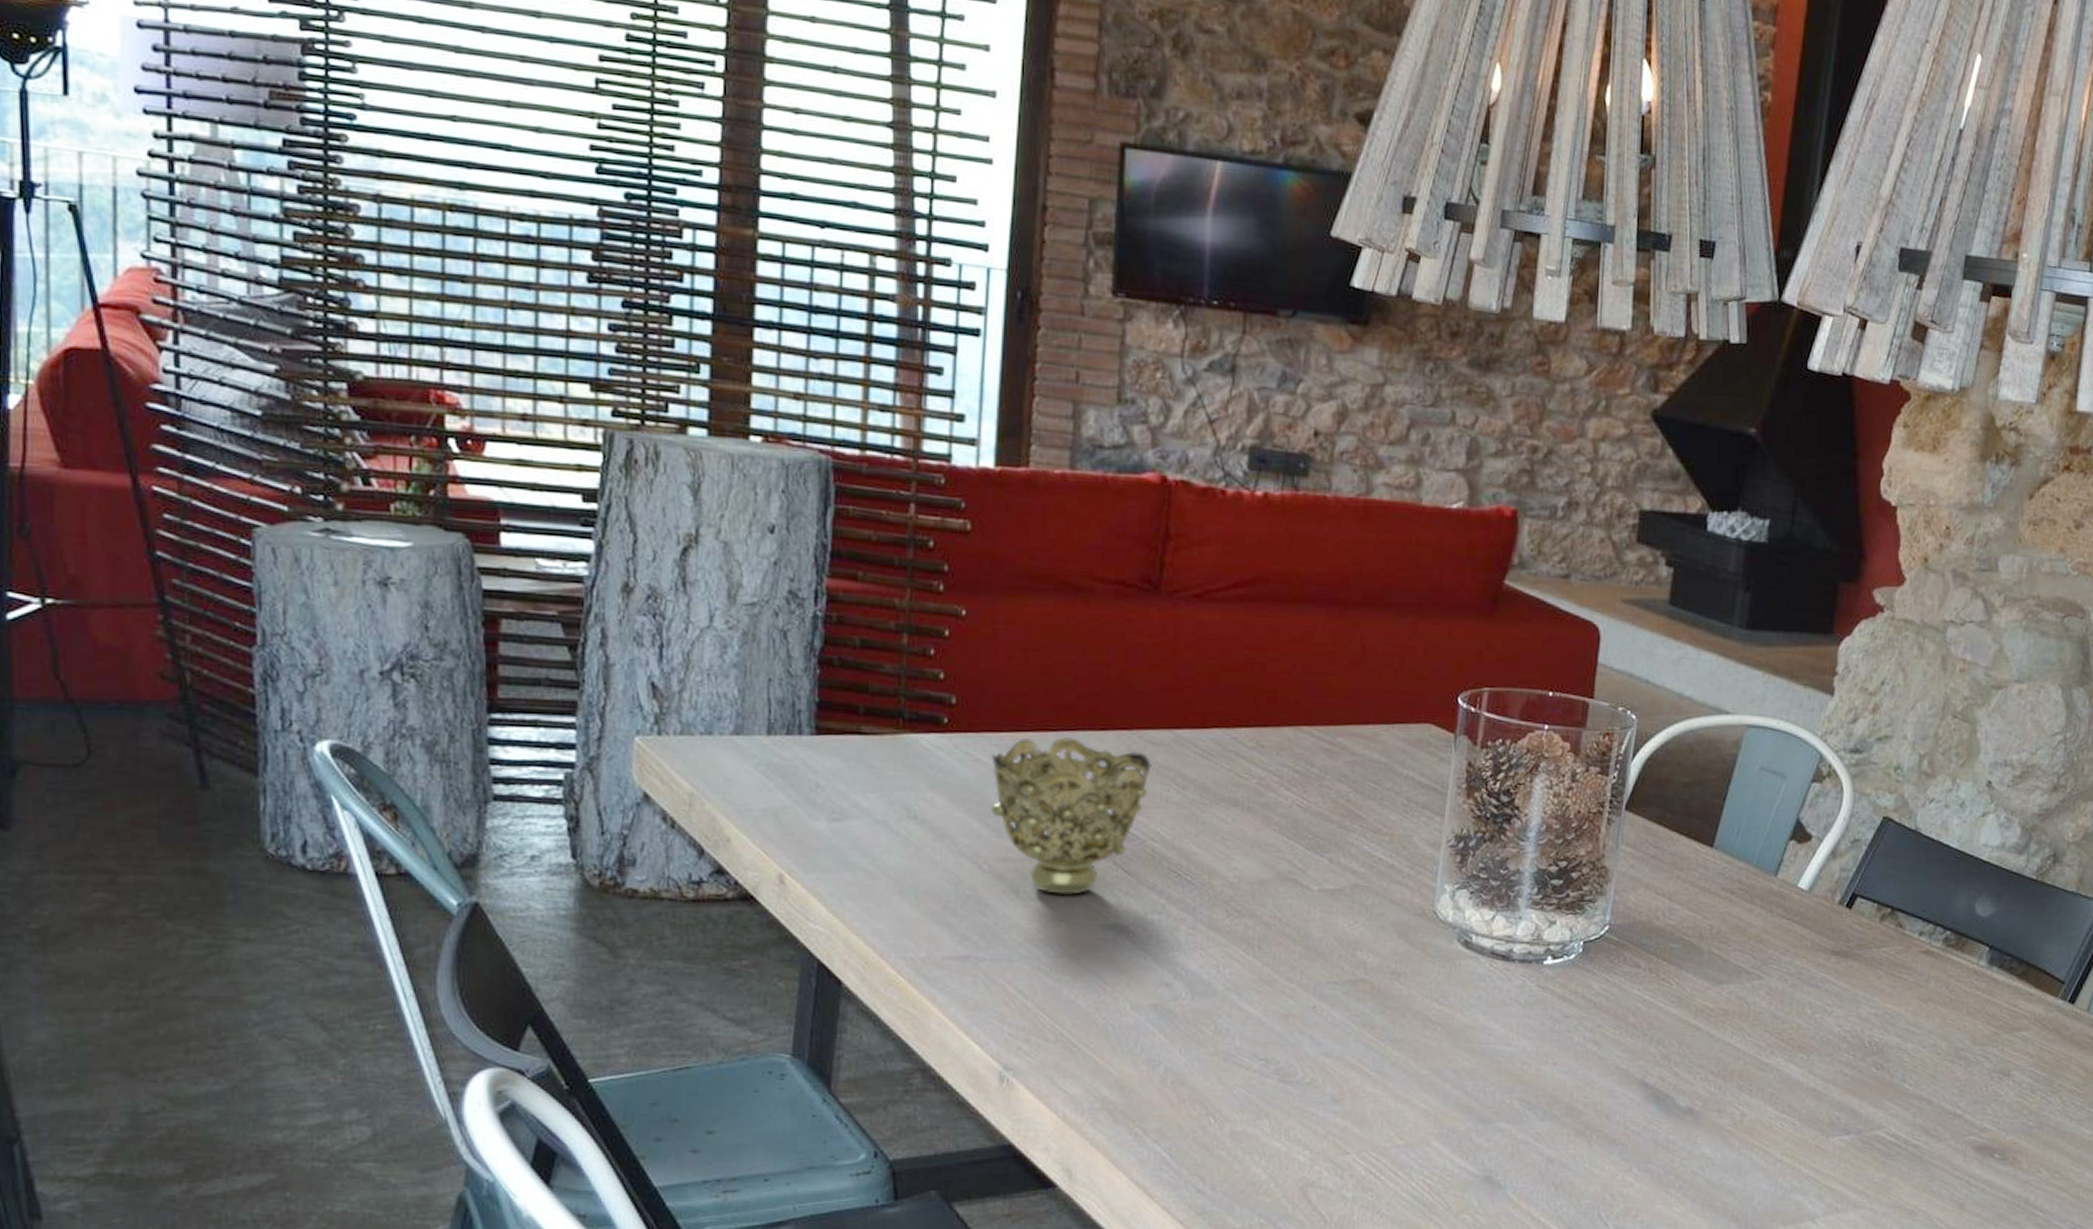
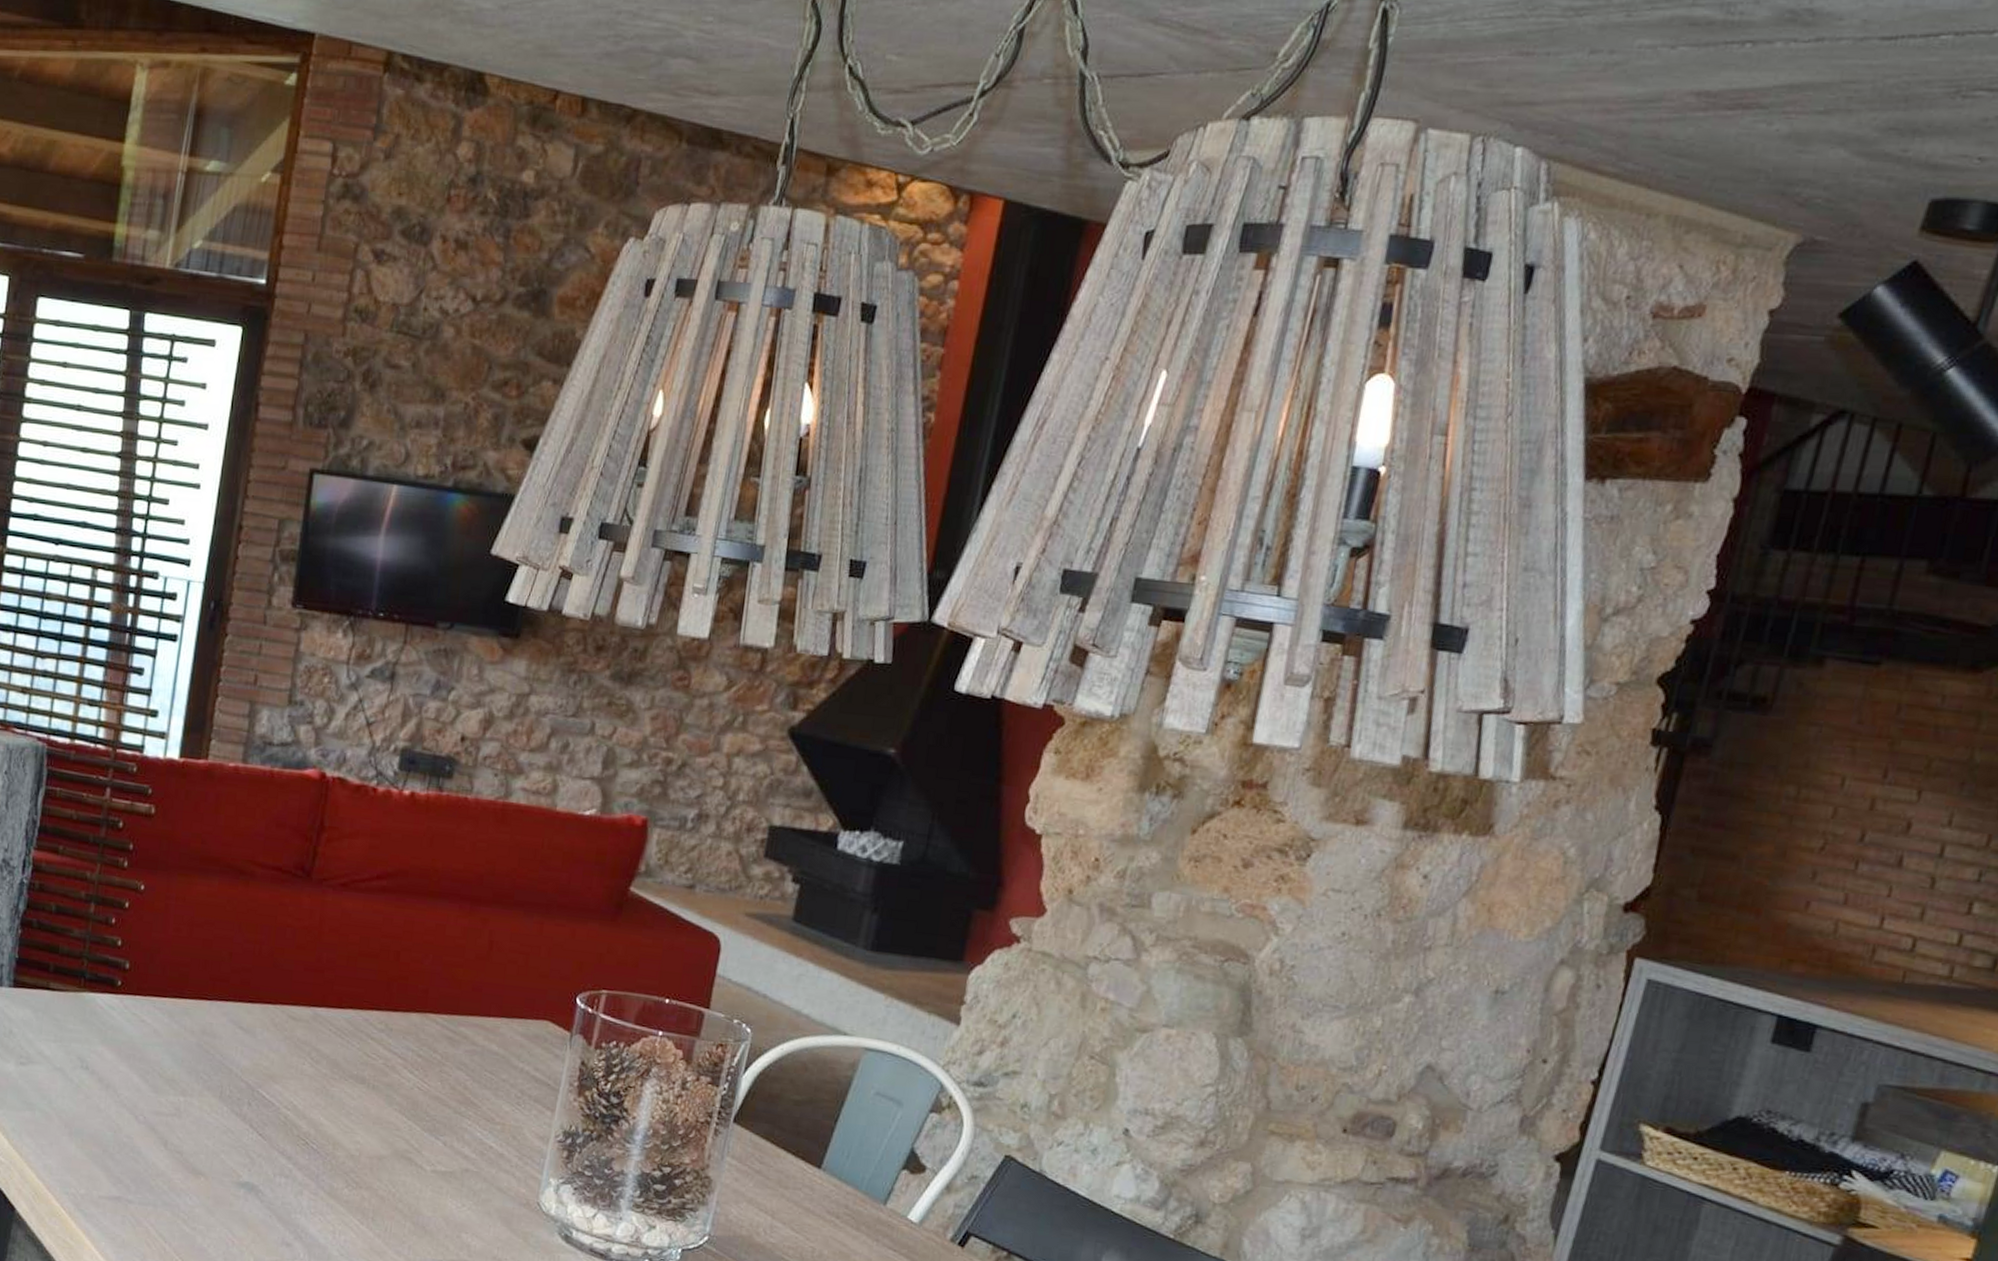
decorative bowl: present [991,737,1151,895] -> none [150,1005,291,1152]

